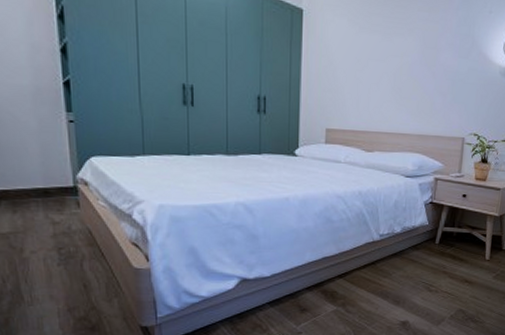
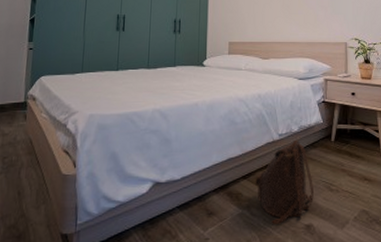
backpack: none [352,240,413,321] -> present [255,139,314,224]

